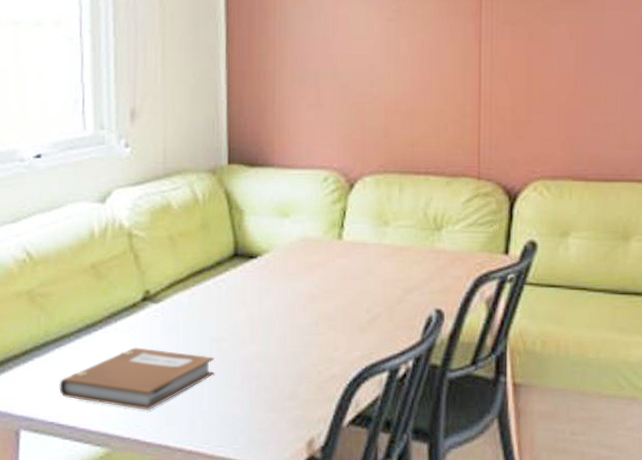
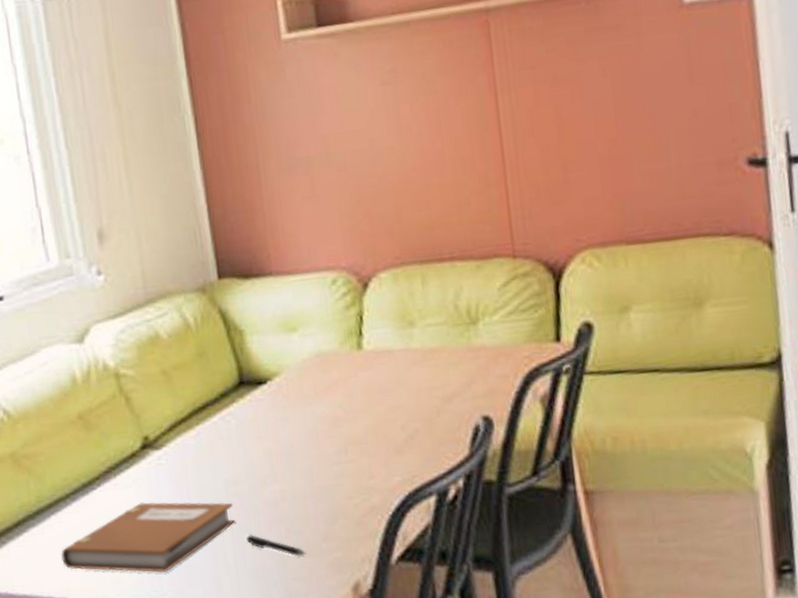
pen: none [222,387,271,411] -> present [246,535,306,557]

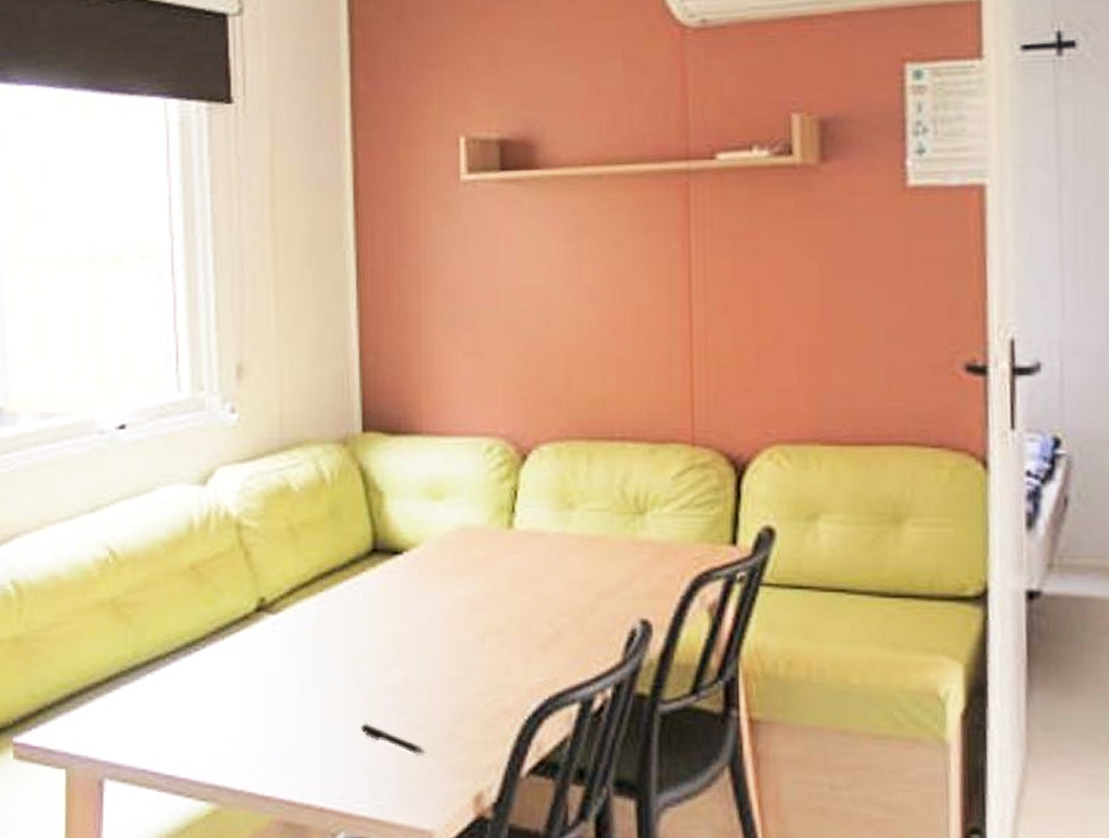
notebook: present [61,502,236,573] -> none [153,672,351,754]

